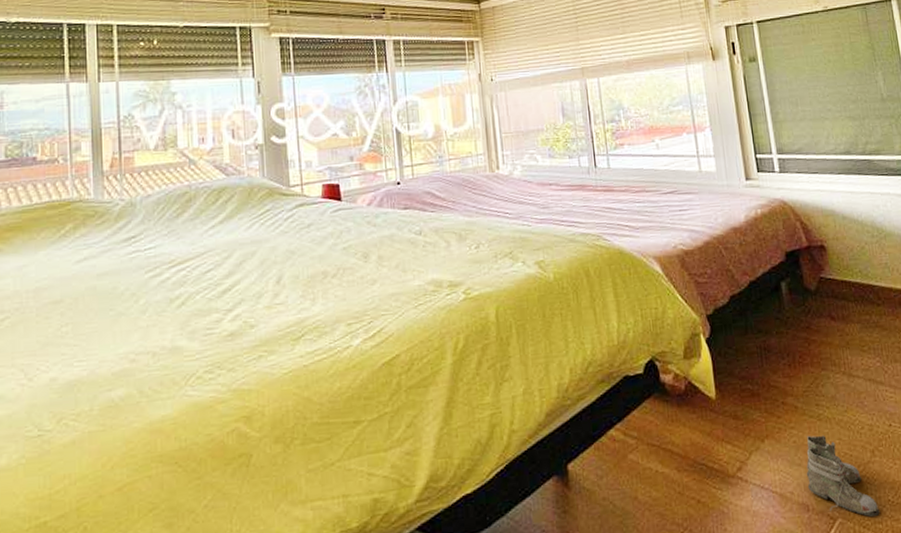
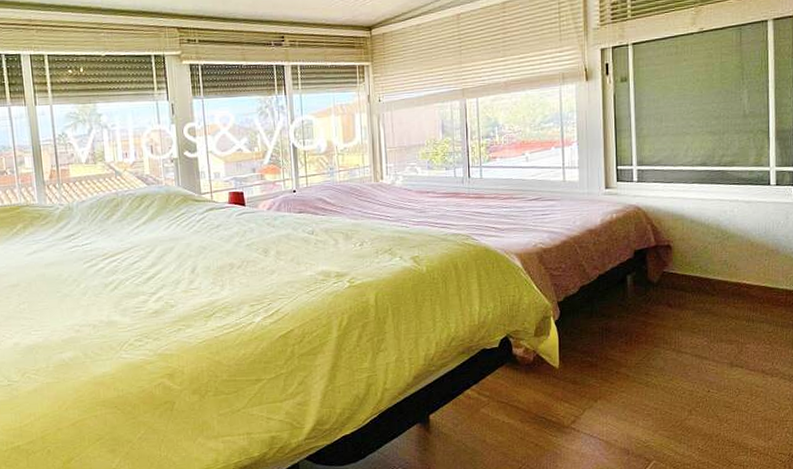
boots: present [806,435,880,517] -> none [630,397,690,460]

